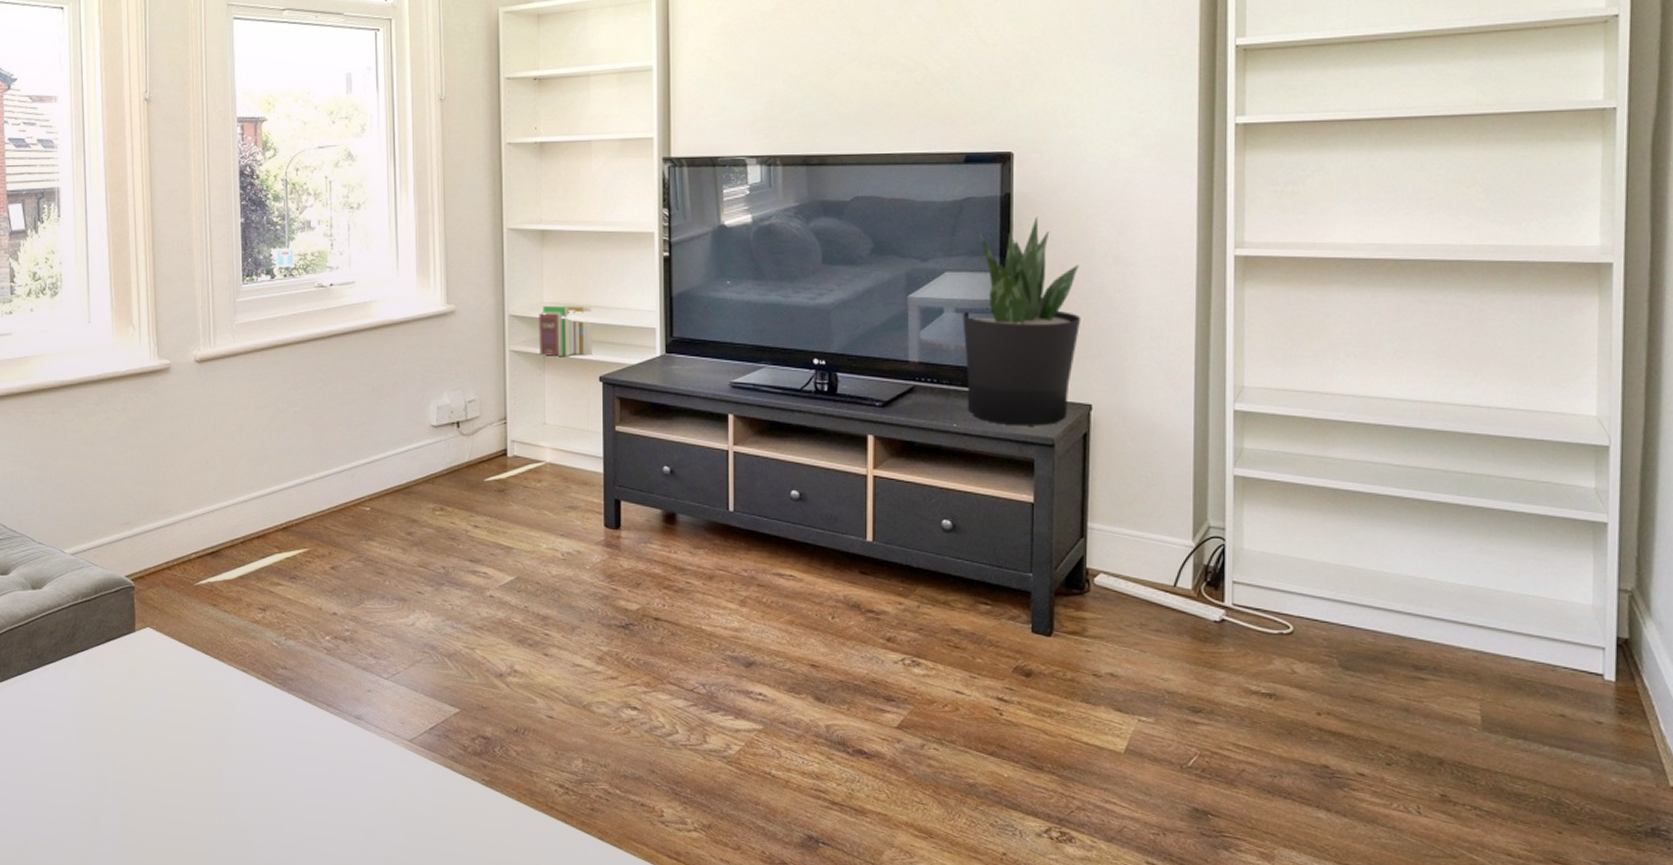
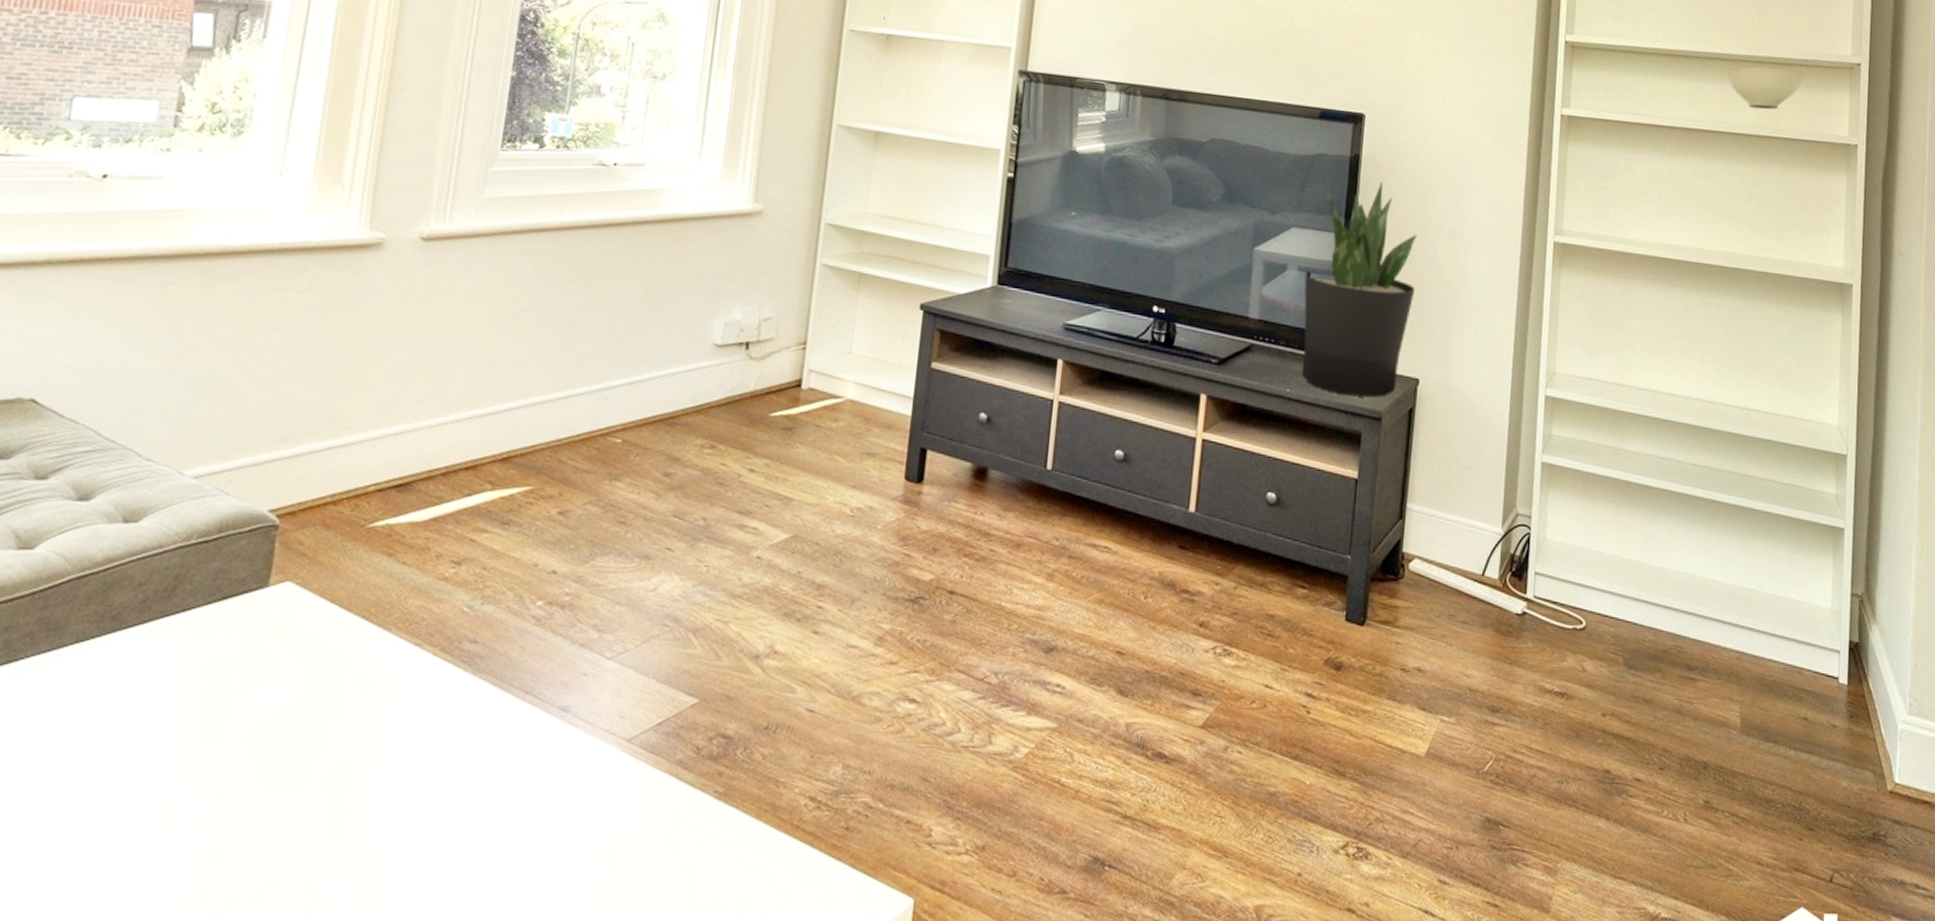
books: present [539,305,592,357] -> none [855,216,922,278]
bowl: none [1439,35,1542,85] -> present [1727,67,1805,110]

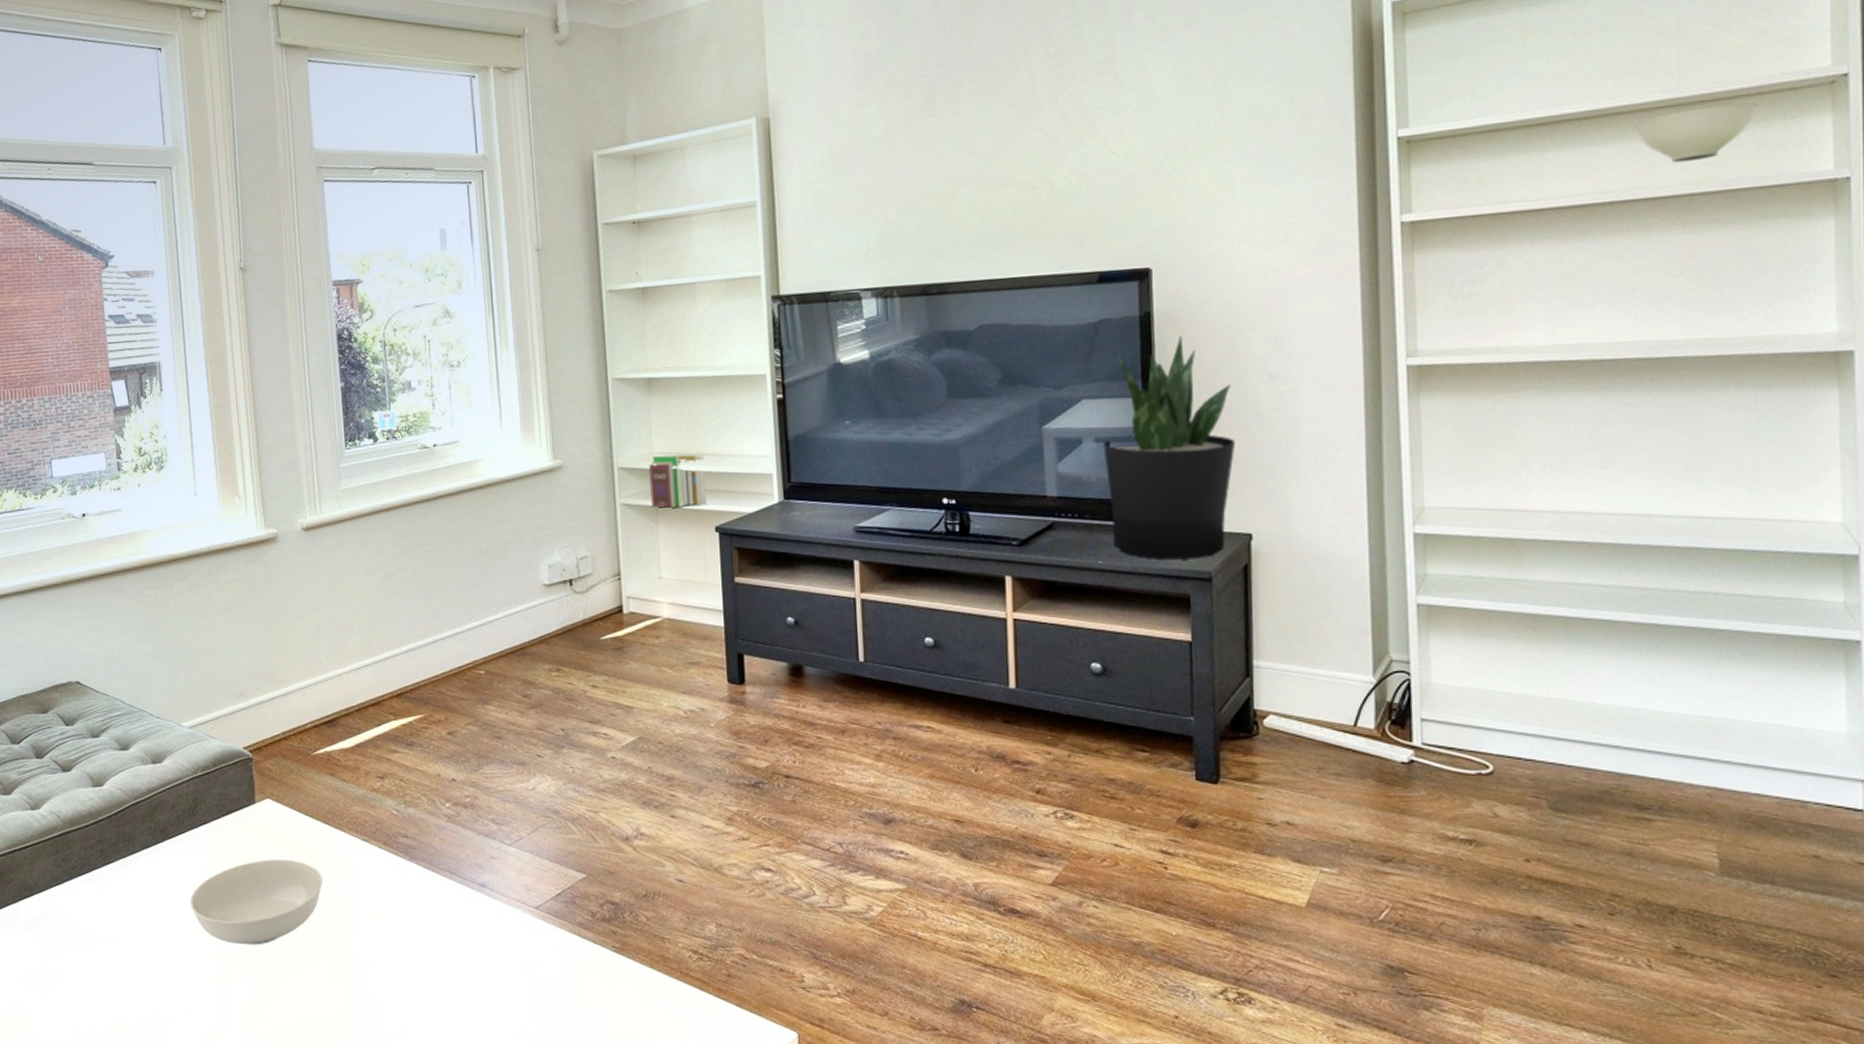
bowl: none [131,664,344,785] -> present [190,859,323,945]
books: none [855,216,922,278] -> present [649,454,707,509]

